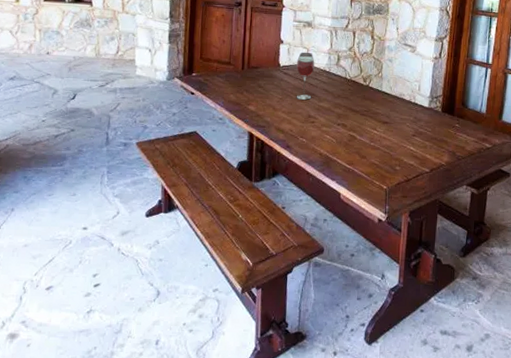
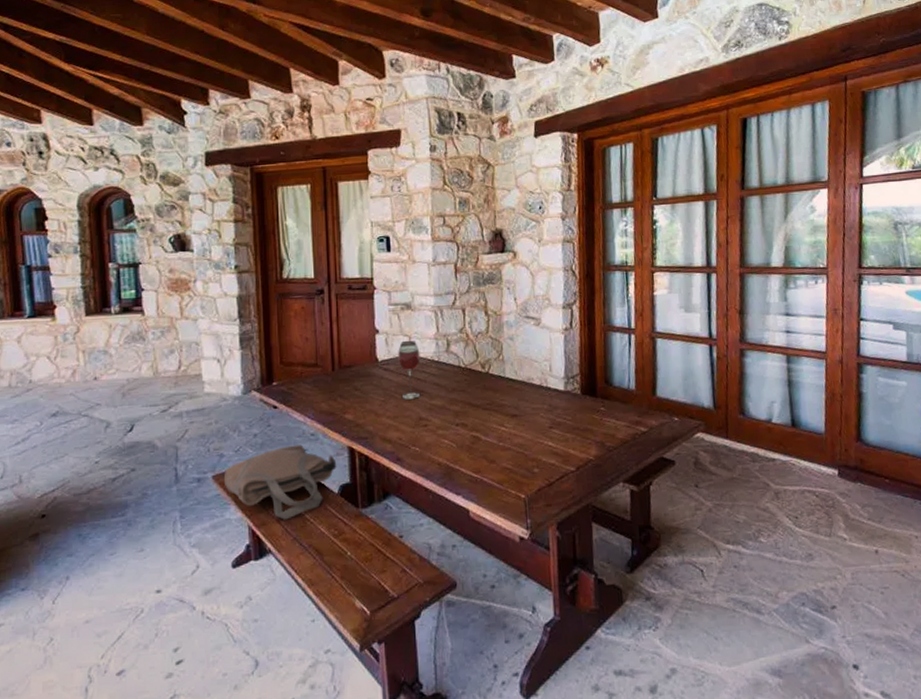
tote bag: none [145,125,238,184] -> present [223,444,337,520]

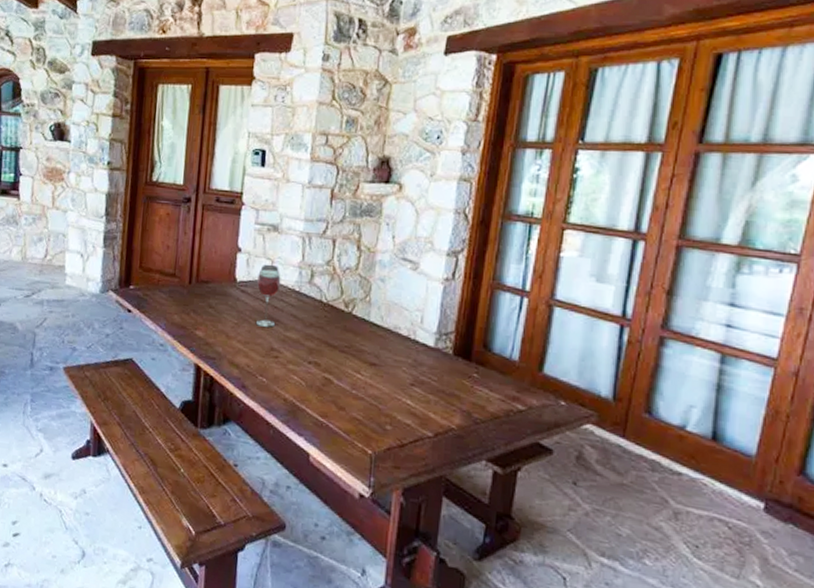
tote bag: present [223,444,337,520] -> none [73,351,182,424]

